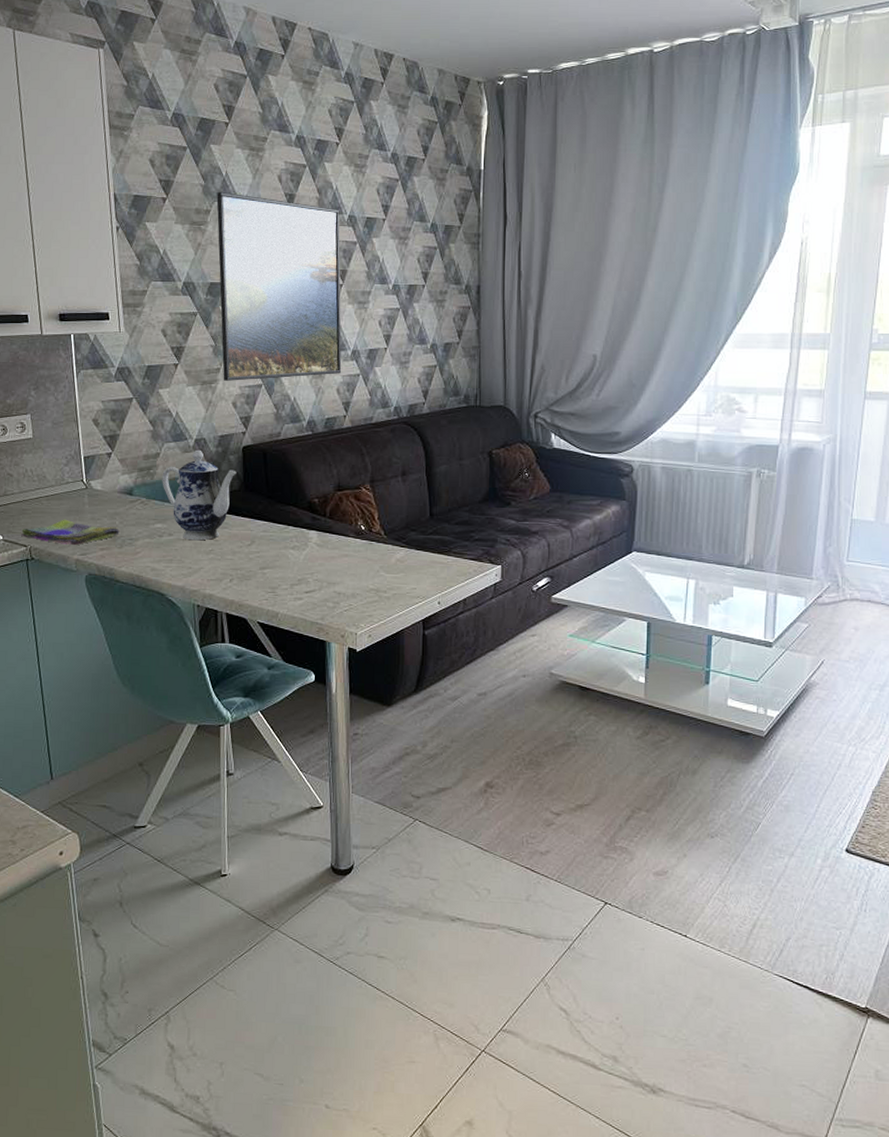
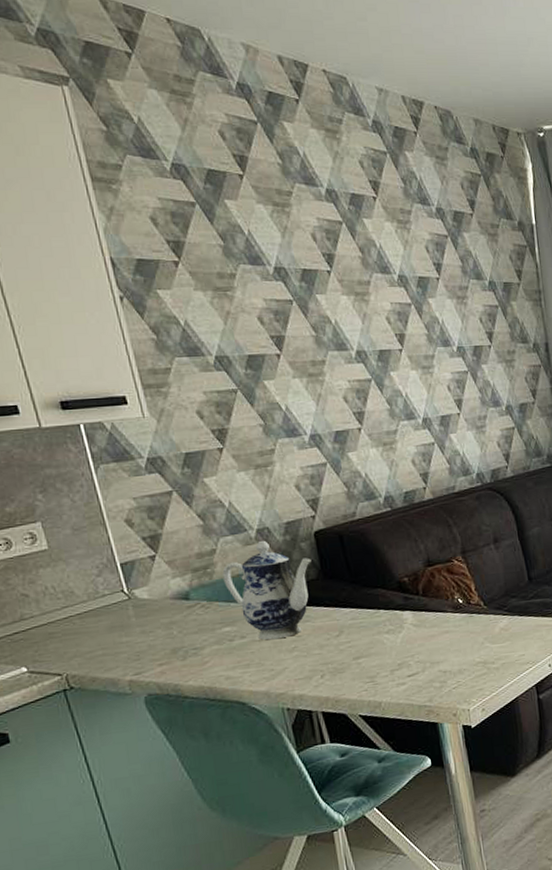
dish towel: present [21,519,120,545] -> none [51,637,180,667]
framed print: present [216,191,342,381] -> none [241,252,415,462]

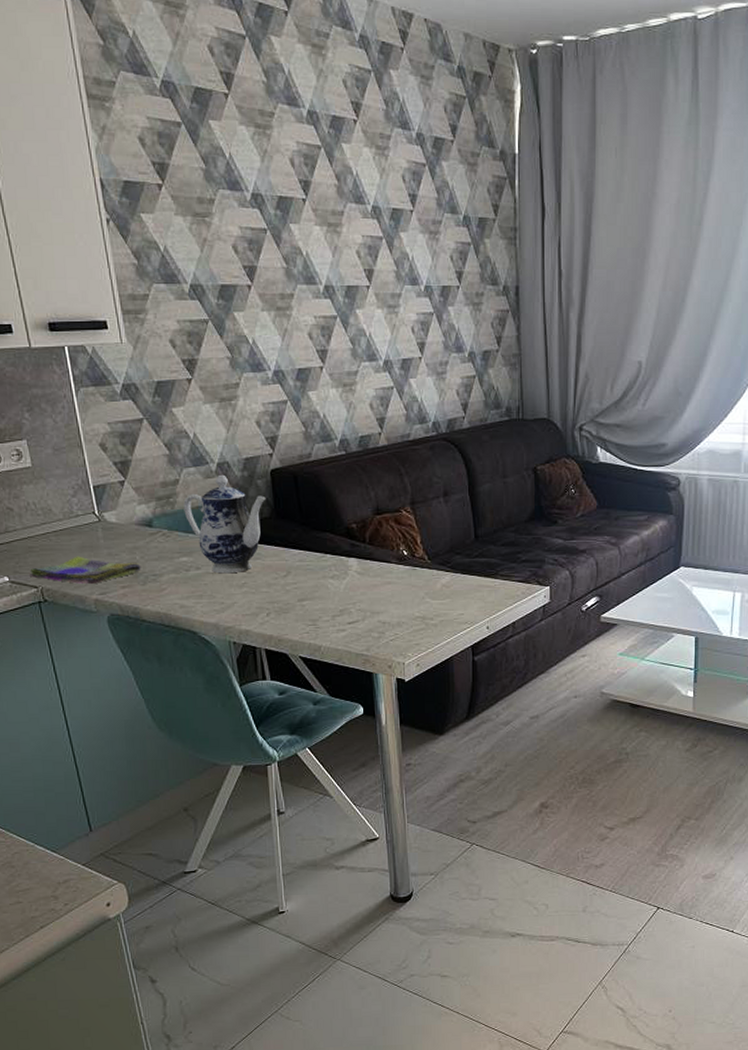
dish towel: none [51,637,180,667] -> present [30,556,141,584]

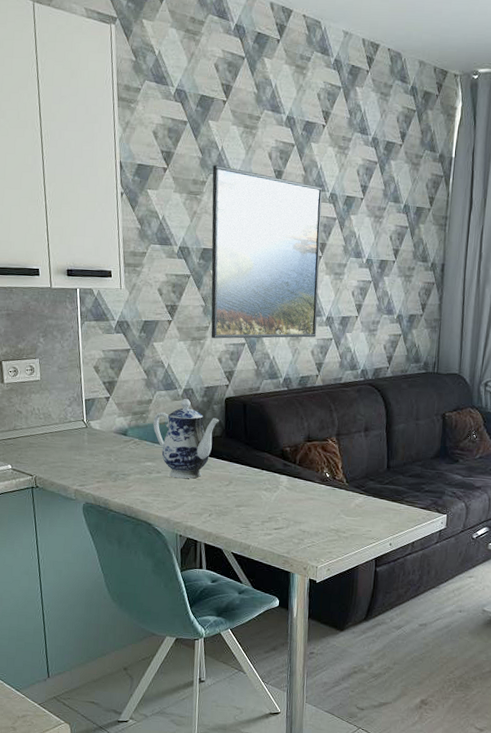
dish towel: present [30,556,141,584] -> none [28,453,114,477]
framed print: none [221,177,374,397] -> present [211,164,323,339]

